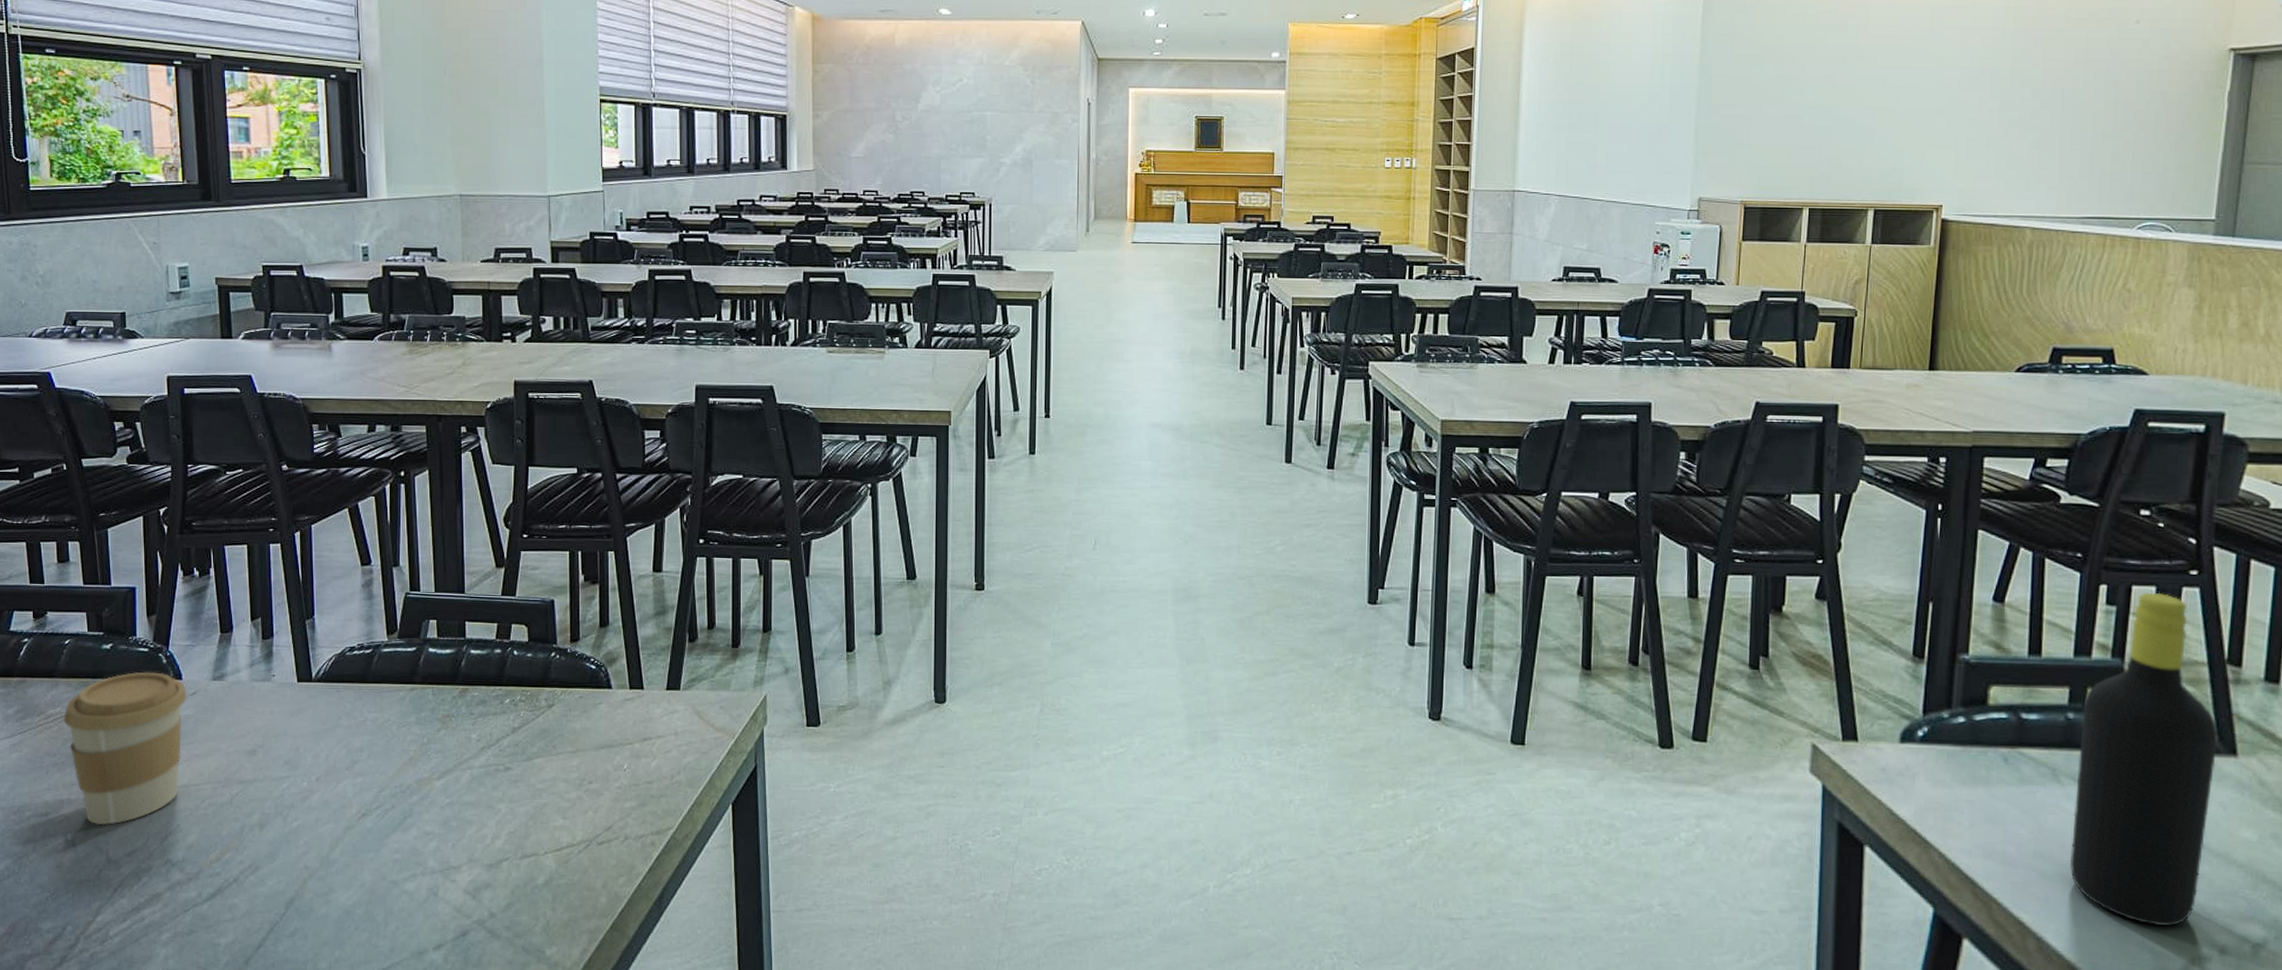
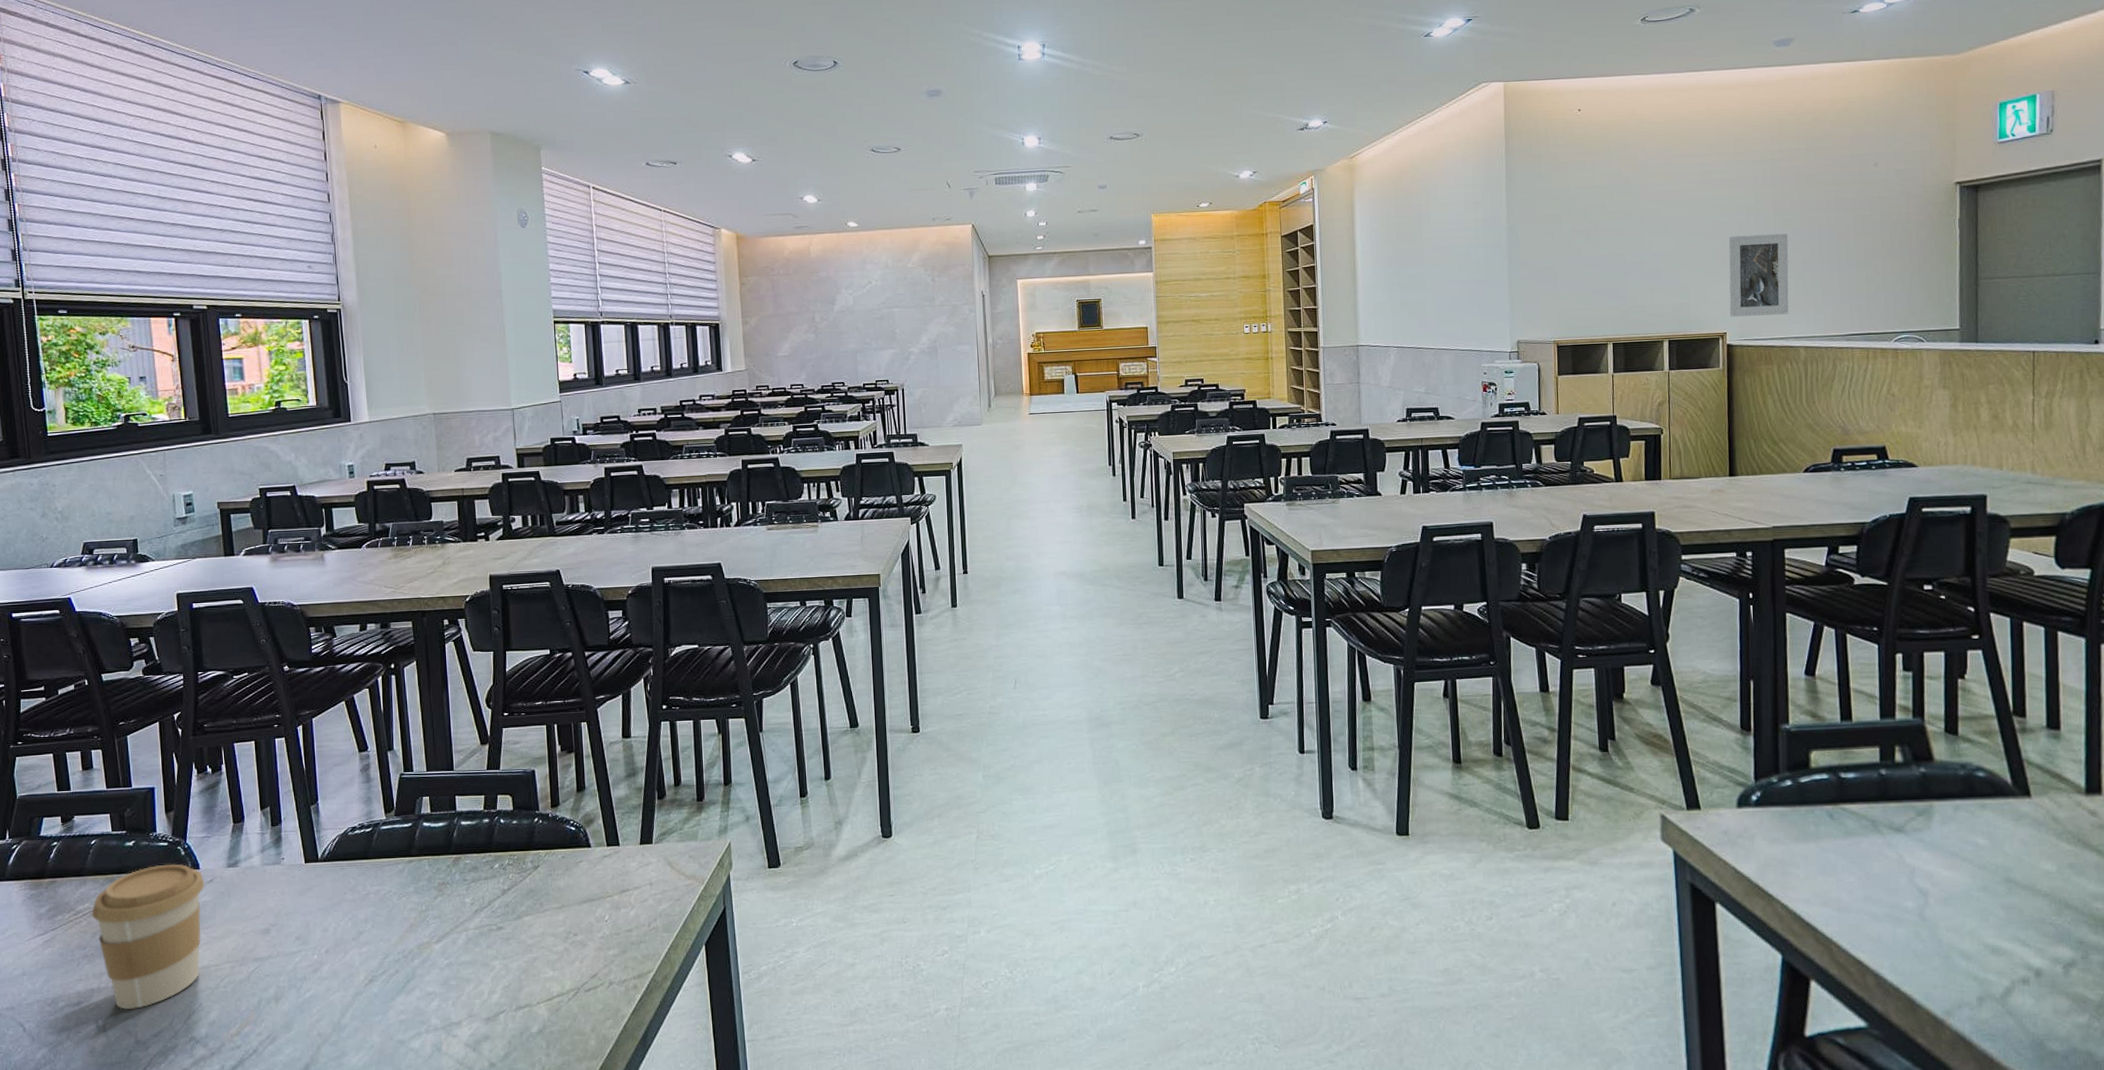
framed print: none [1949,94,2026,189] -> present [1728,233,1789,317]
bottle: present [2069,592,2219,927] -> none [1893,656,2013,956]

